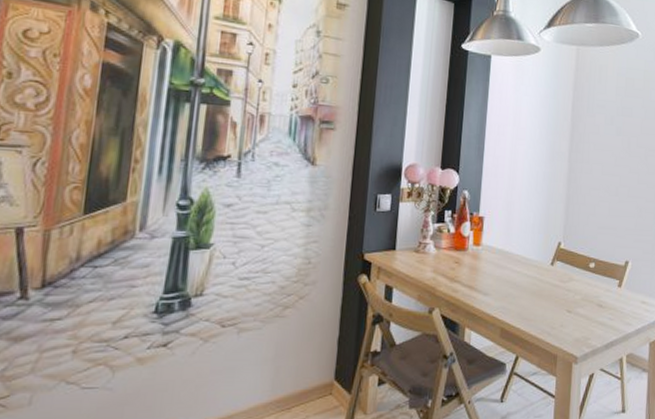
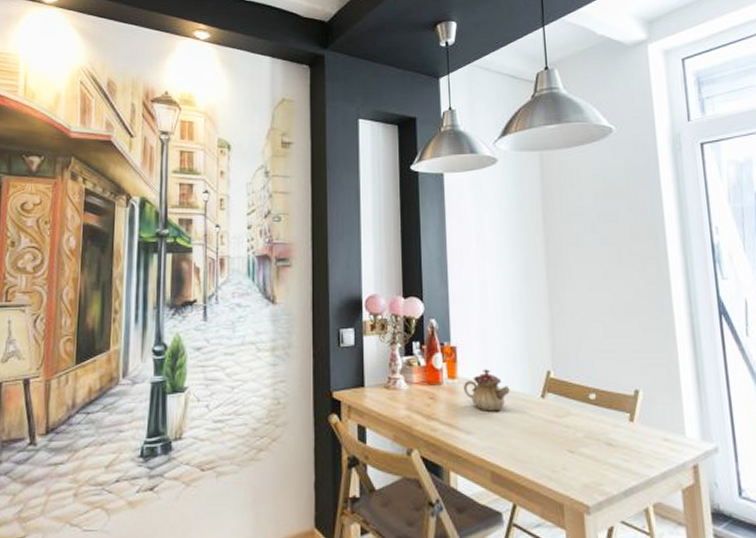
teapot: none [485,238,526,276] -> present [463,369,510,412]

